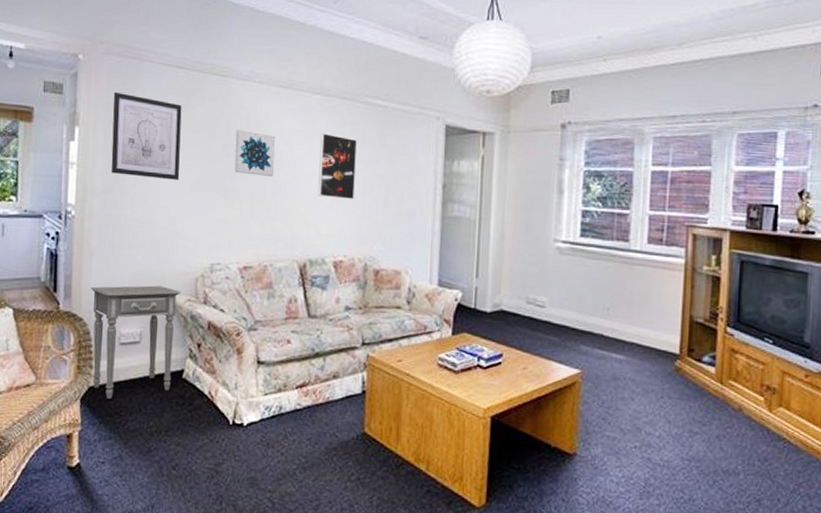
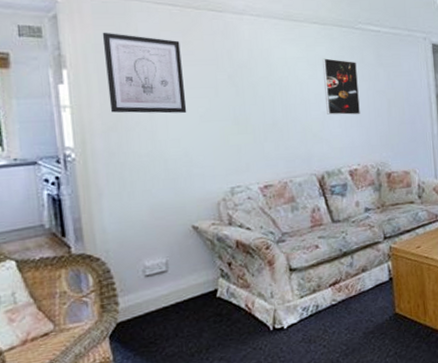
side table: present [91,285,181,399] -> none [105,214,206,331]
wall art: present [234,130,275,177] -> none [239,61,283,102]

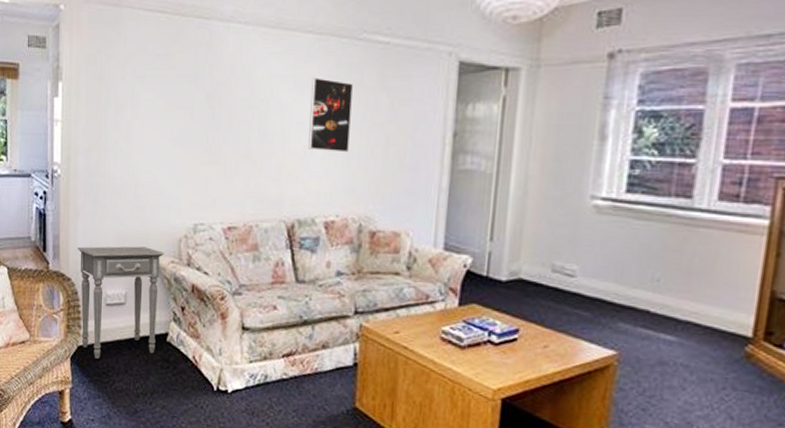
wall art: present [102,32,187,114] -> none [94,42,163,135]
side table: none [105,214,206,331] -> present [78,246,165,359]

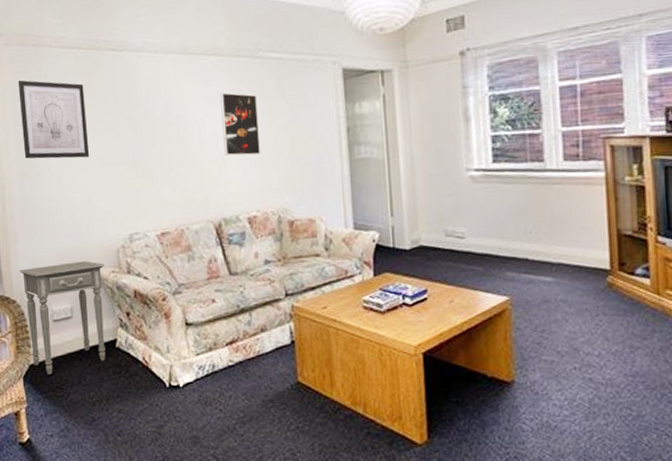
wall art: none [94,42,163,135] -> present [17,80,90,159]

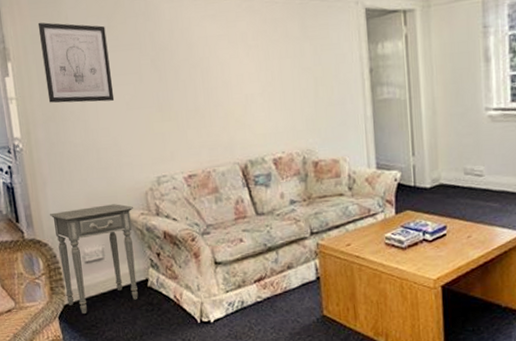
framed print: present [220,93,260,156] -> none [244,34,284,98]

